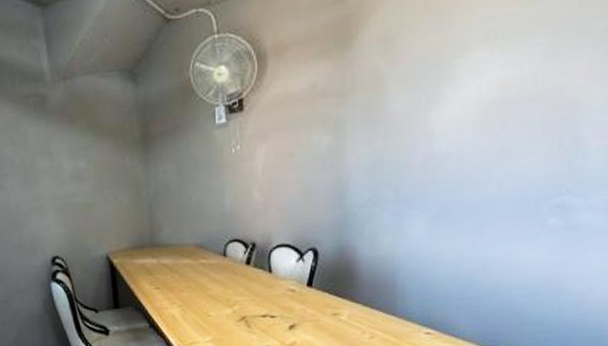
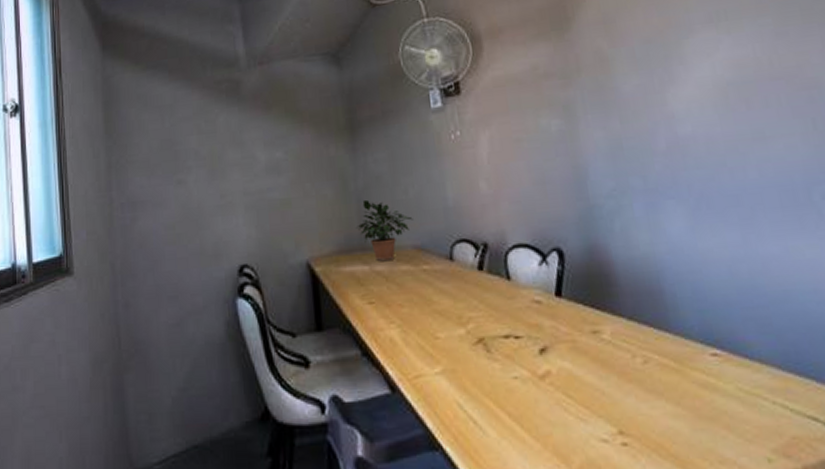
potted plant: none [146,204,195,257] -> present [355,199,413,262]

